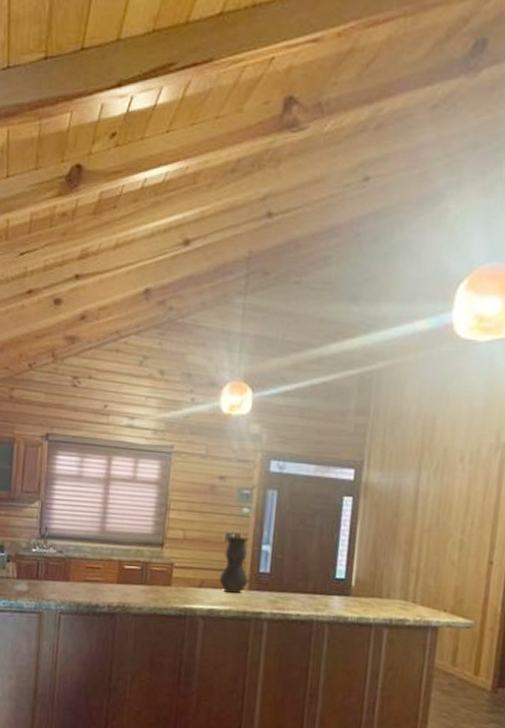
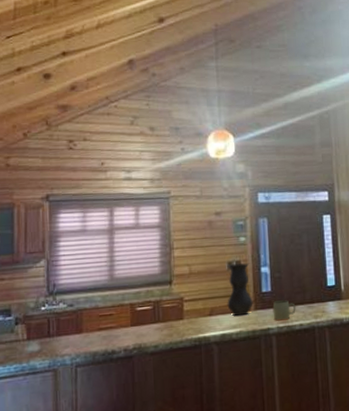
mug: none [268,584,295,607] -> present [272,300,296,321]

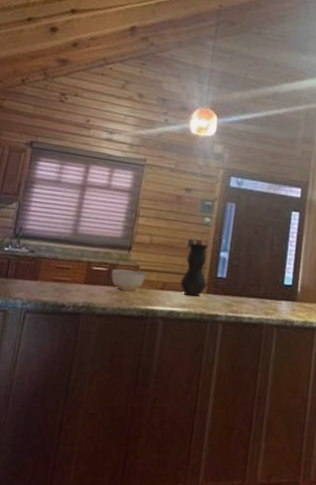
bowl: none [156,302,192,326] -> present [111,268,146,292]
mug: present [272,300,296,321] -> none [223,288,248,311]

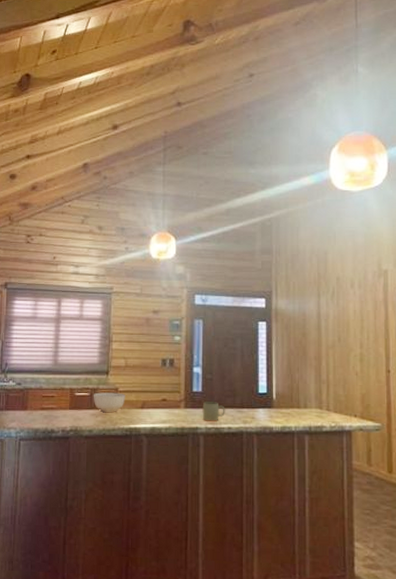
vase: present [180,241,209,297] -> none [158,360,184,412]
mug: none [223,288,248,311] -> present [202,401,225,422]

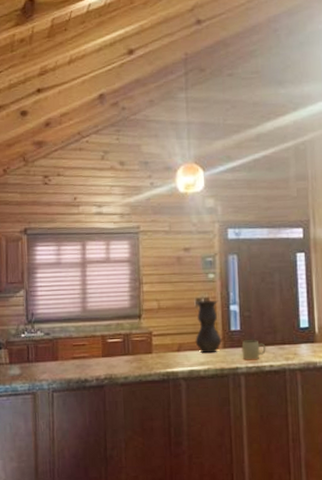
bowl: present [93,392,125,413] -> none [126,336,160,359]
vase: none [158,360,184,412] -> present [195,299,222,354]

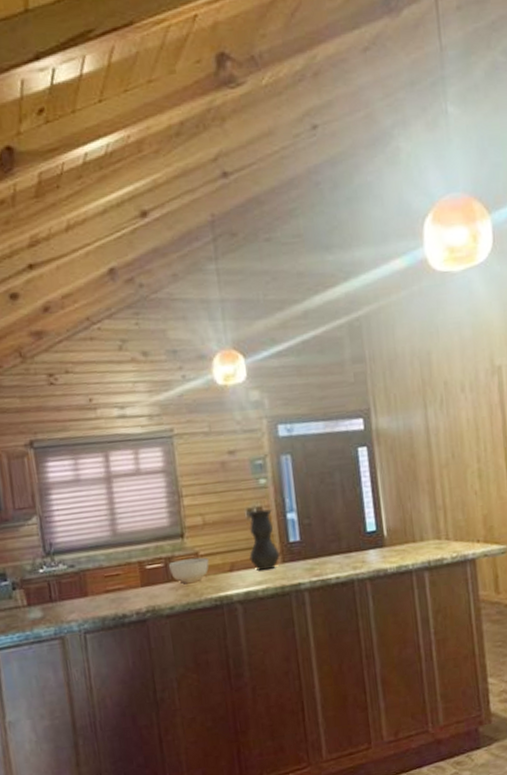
bowl: none [126,336,160,359] -> present [168,557,209,585]
mug: present [241,340,266,361] -> none [302,550,331,575]

